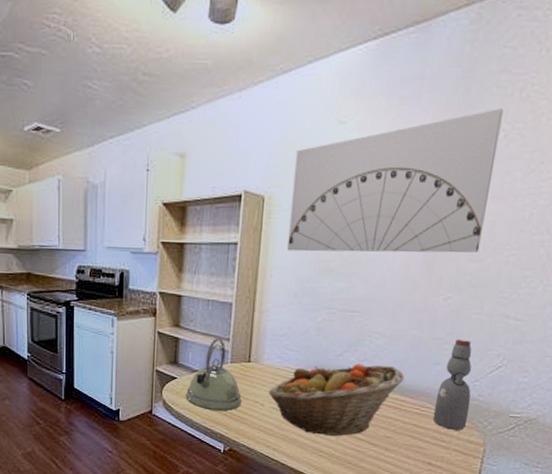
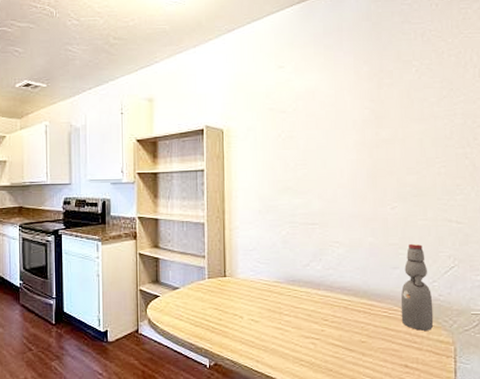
kettle: present [186,337,242,411] -> none [169,255,221,326]
fruit basket: present [269,363,405,437] -> none [246,272,369,345]
wall art: present [287,109,504,253] -> none [246,50,414,174]

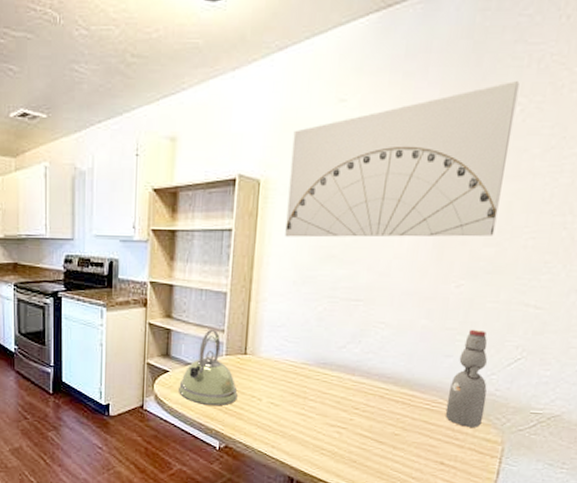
kettle: none [169,255,221,326] -> present [179,329,238,406]
wall art: none [246,50,414,174] -> present [285,81,520,238]

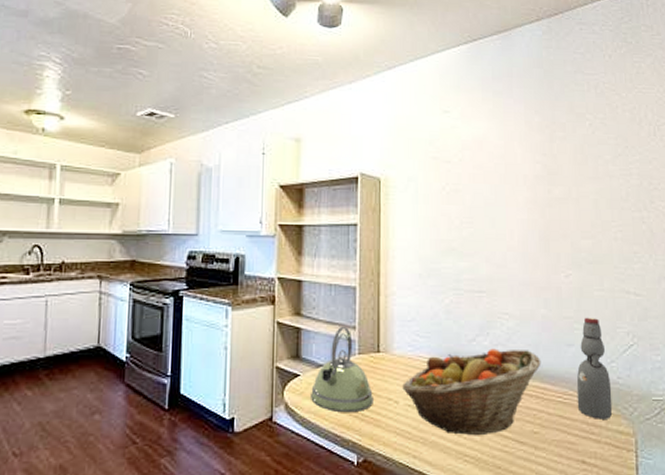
fruit basket: none [266,356,414,434] -> present [402,348,541,436]
wall art: present [285,81,520,238] -> none [407,102,588,232]

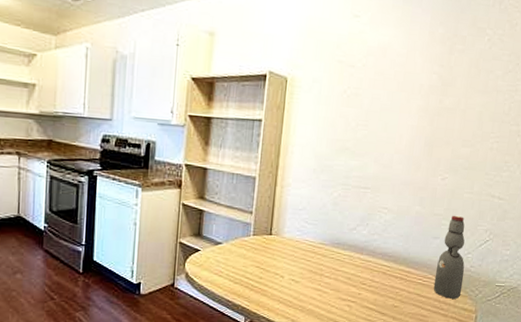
kettle: present [311,326,373,413] -> none [208,210,263,284]
fruit basket: present [402,348,541,436] -> none [288,237,410,307]

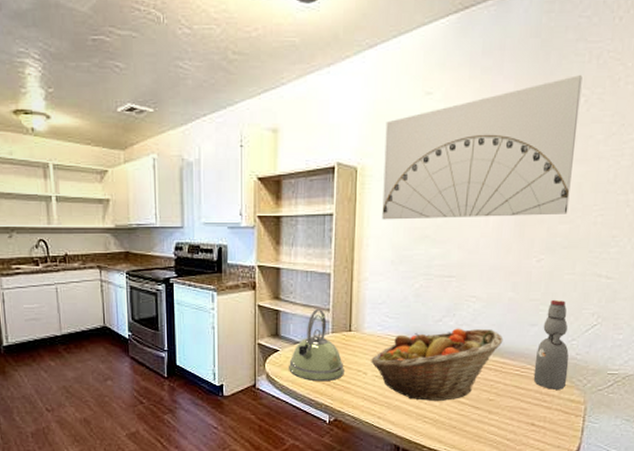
kettle: none [208,210,263,284] -> present [289,308,344,382]
fruit basket: none [288,237,410,307] -> present [371,328,504,402]
wall art: none [307,16,487,139] -> present [382,75,583,220]

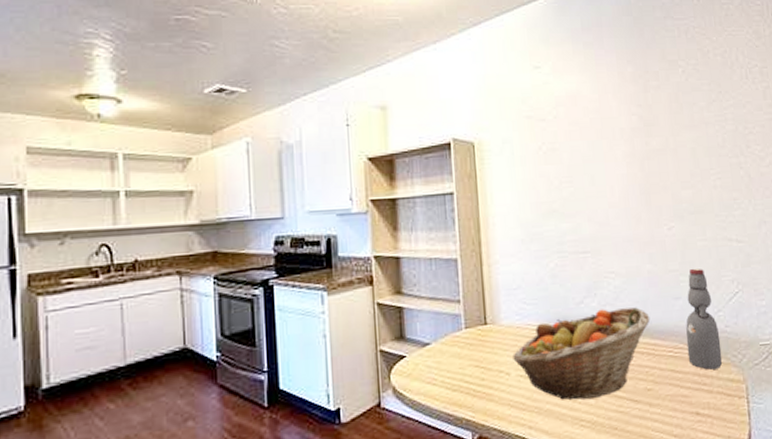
kettle: present [289,308,344,382] -> none [419,301,484,391]
wall art: present [382,75,583,220] -> none [498,49,688,196]

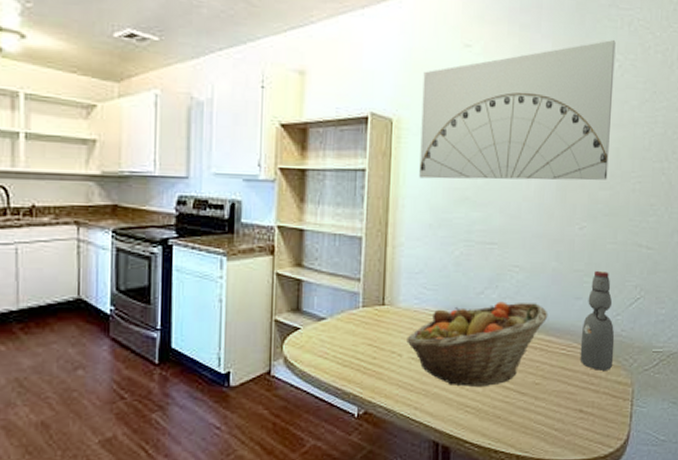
wall art: none [498,49,688,196] -> present [419,40,616,181]

